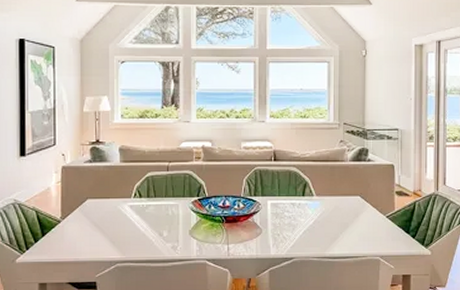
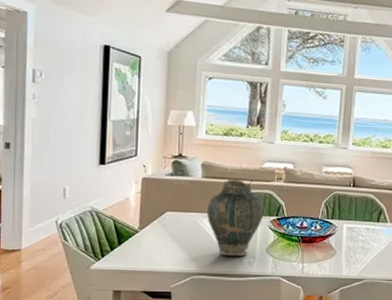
vase: none [126,161,185,242] -> present [206,179,265,257]

